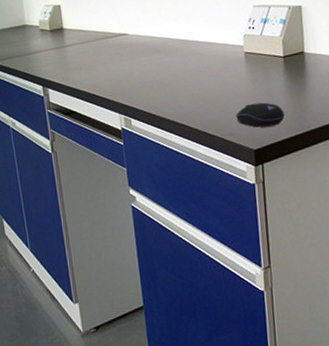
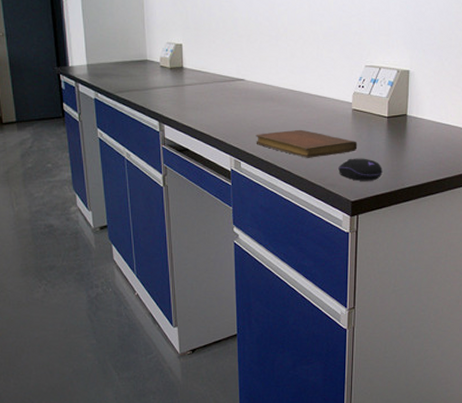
notebook: none [144,79,255,109] -> present [256,129,358,158]

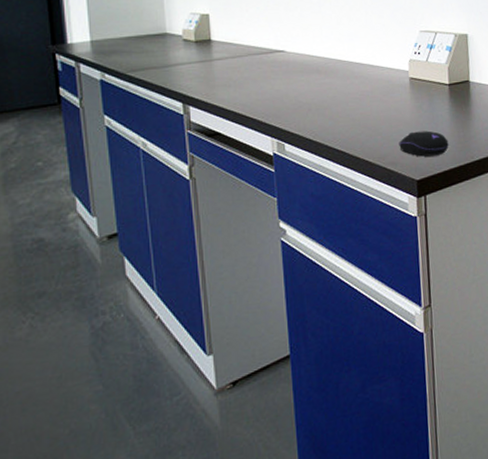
notebook: present [256,129,358,158] -> none [301,103,419,135]

